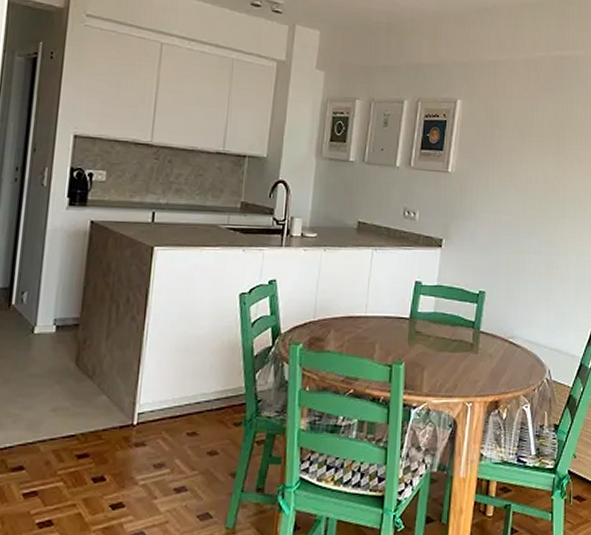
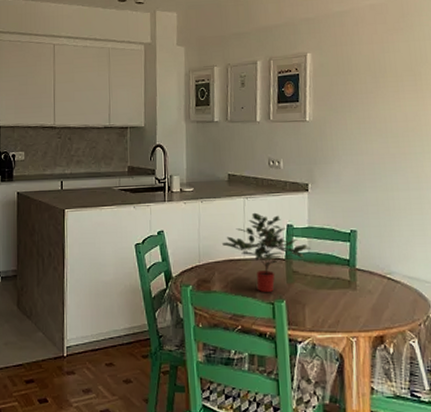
potted plant: none [341,266,438,353] -> present [221,212,312,292]

